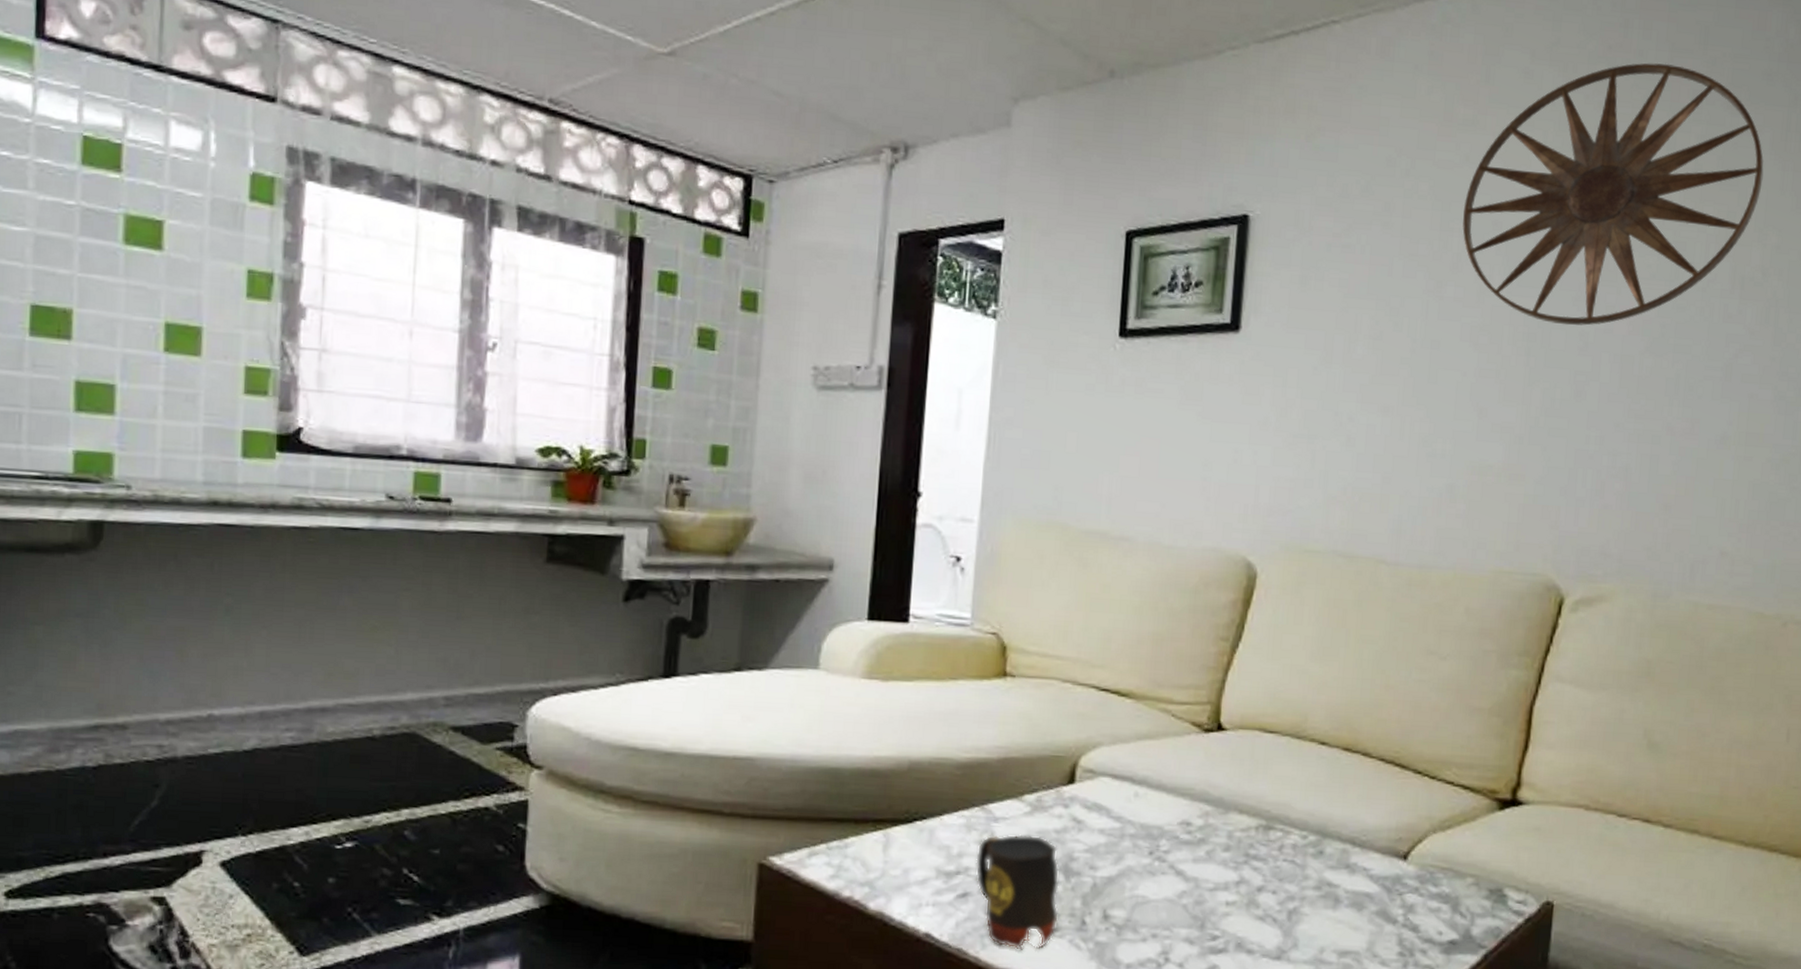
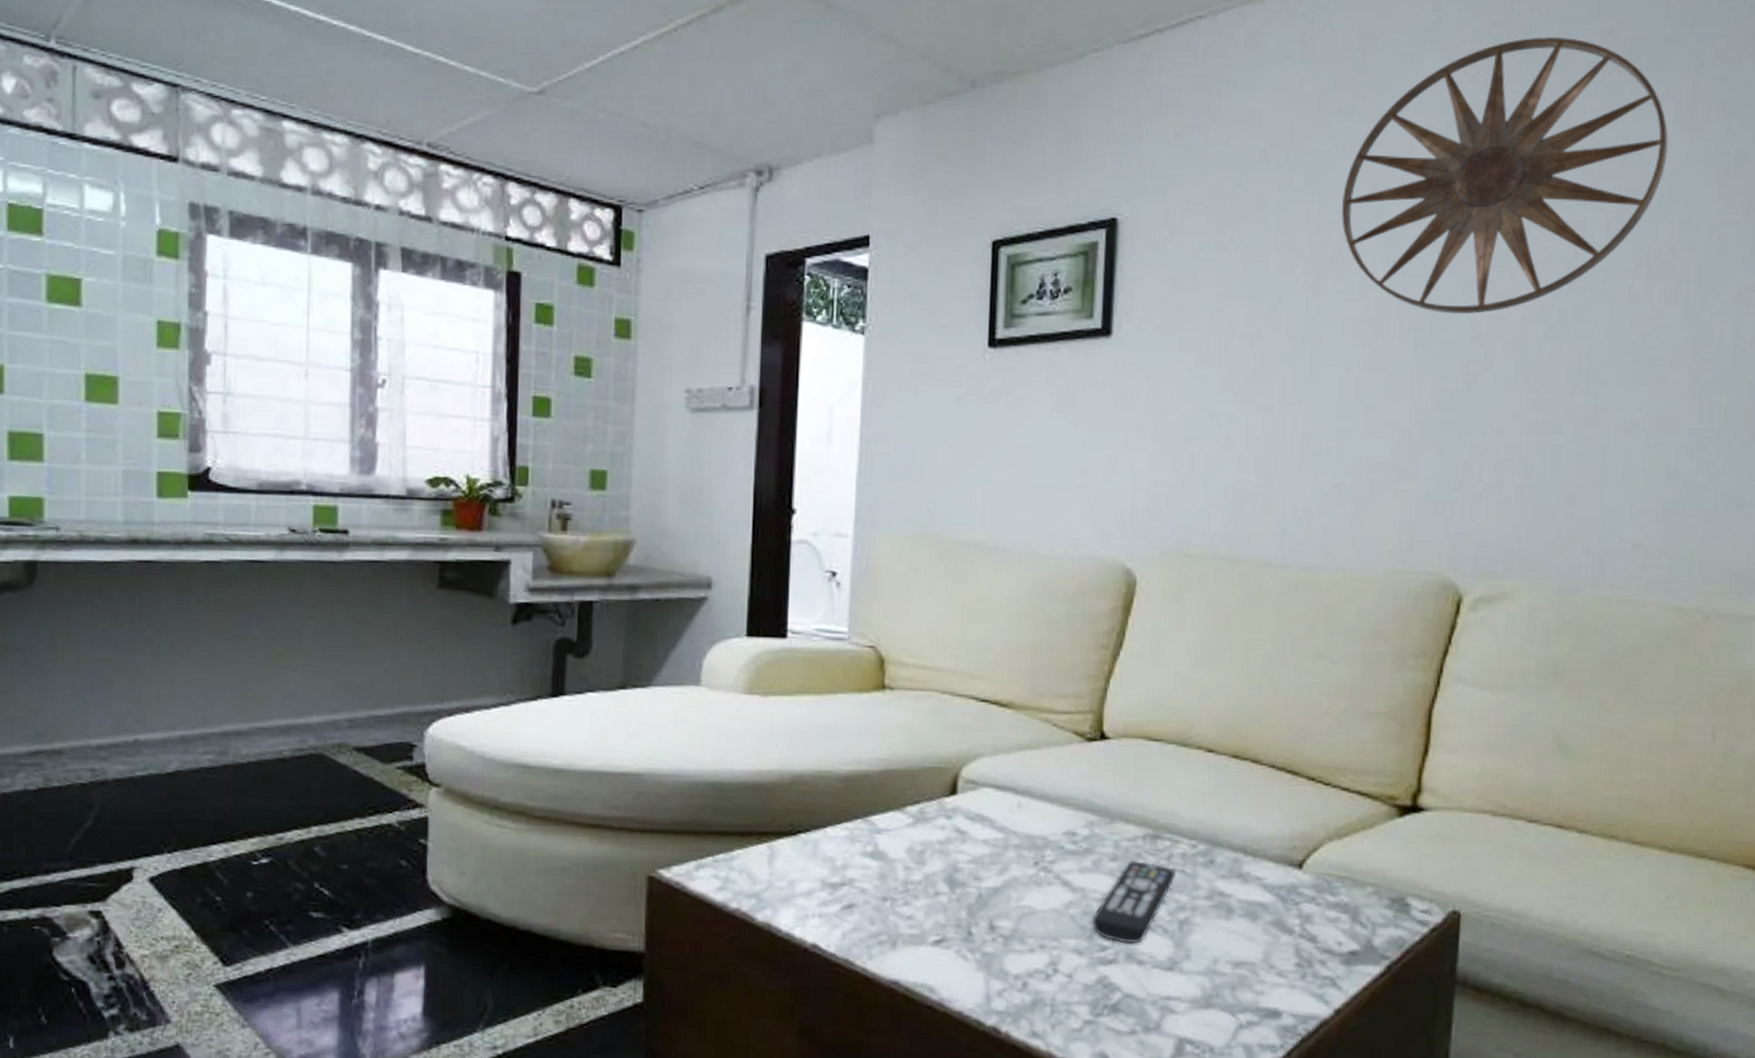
mug: present [975,834,1060,950] -> none [860,845,945,961]
remote control: none [1203,851,1287,933] -> present [1091,861,1177,944]

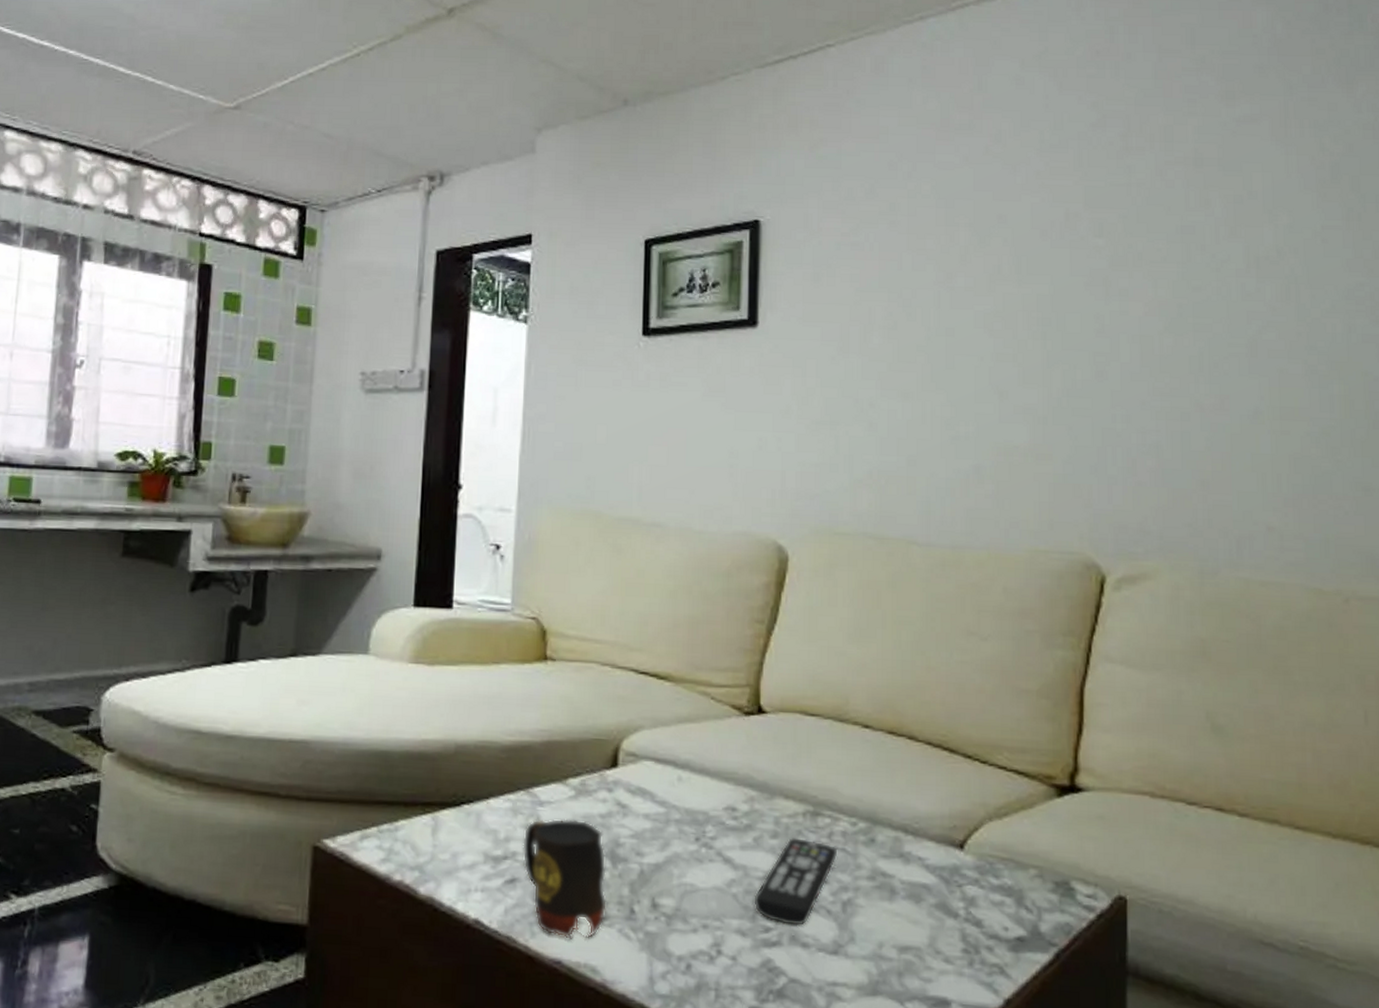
mug: none [860,845,945,961] -> present [522,818,608,939]
wall art: present [1342,36,1669,314] -> none [968,63,1267,309]

